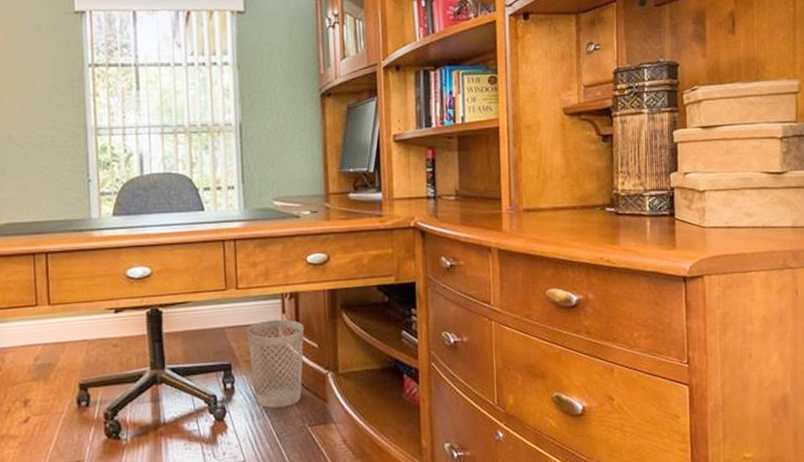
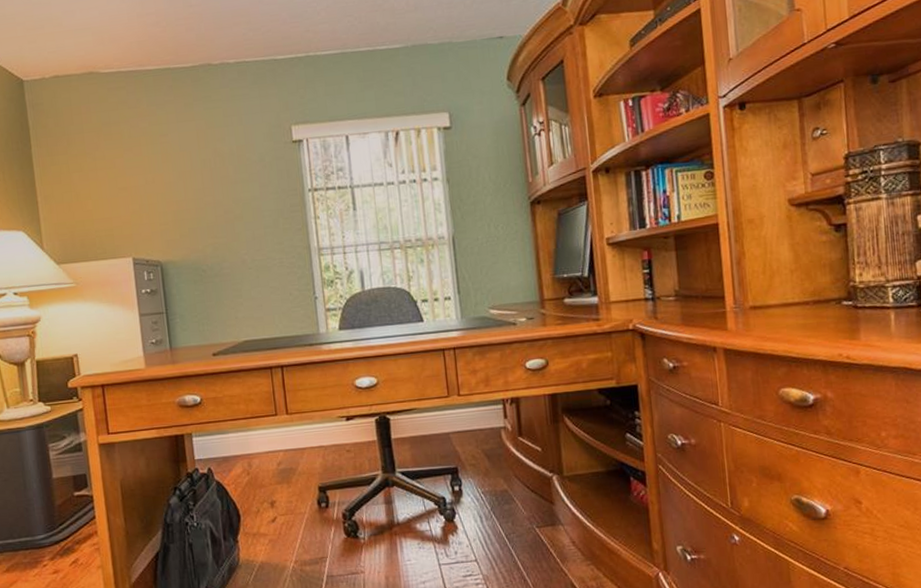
wastebasket: present [247,319,305,408] -> none [471,424,528,510]

